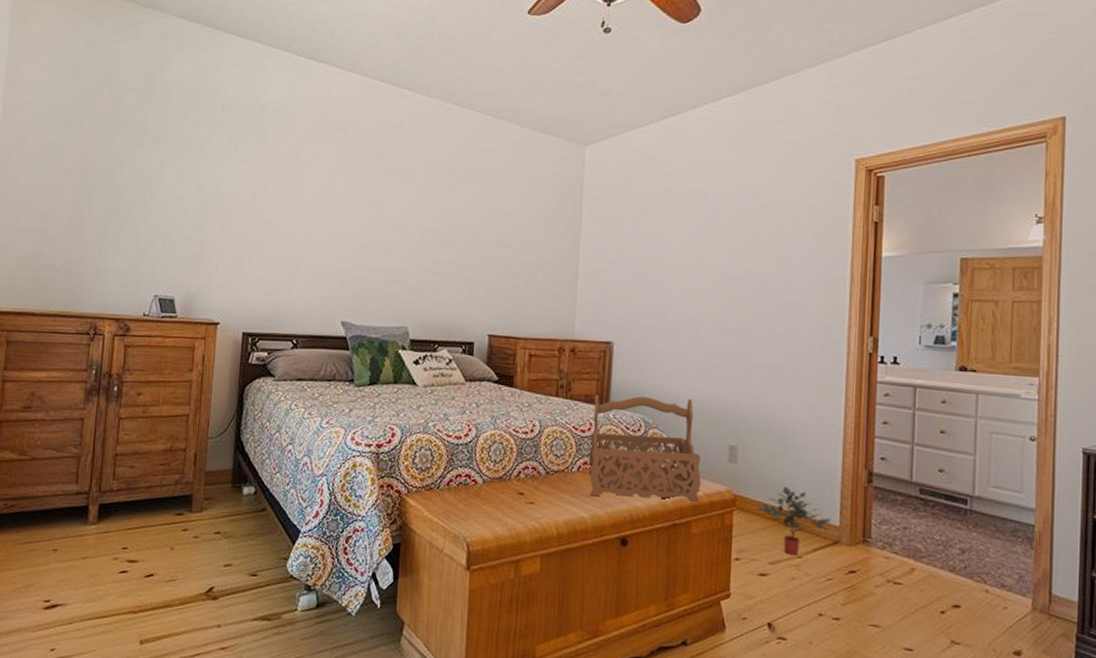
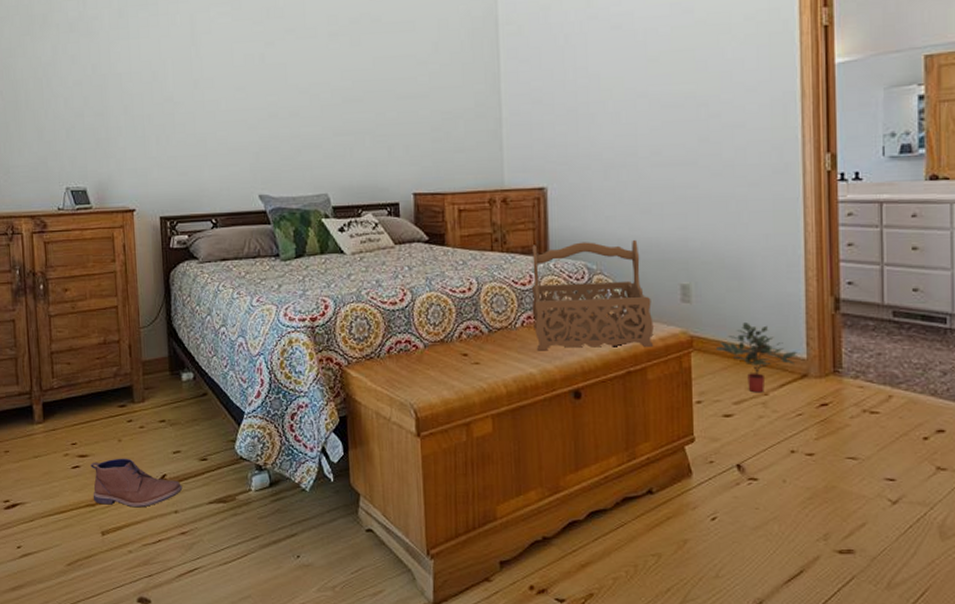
shoe: none [136,566,229,619] -> present [91,458,183,508]

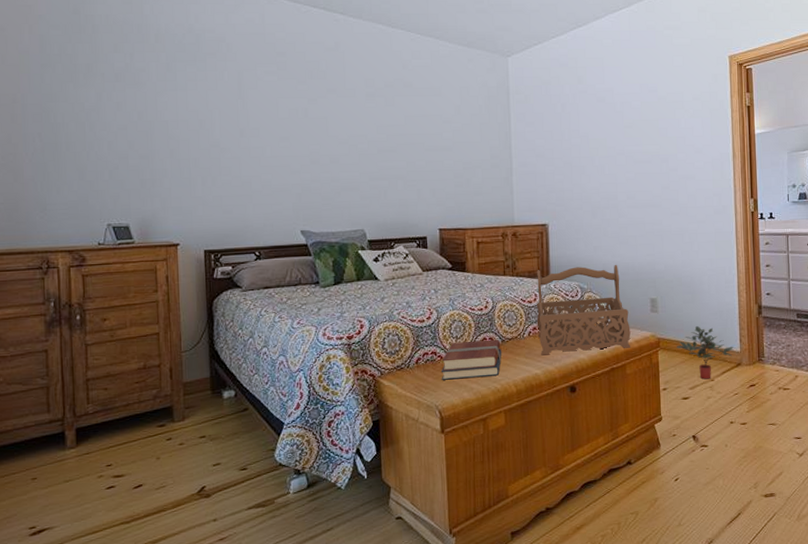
shoe: present [91,458,183,508] -> none [127,474,222,521]
books: none [416,328,489,374] -> present [440,339,502,380]

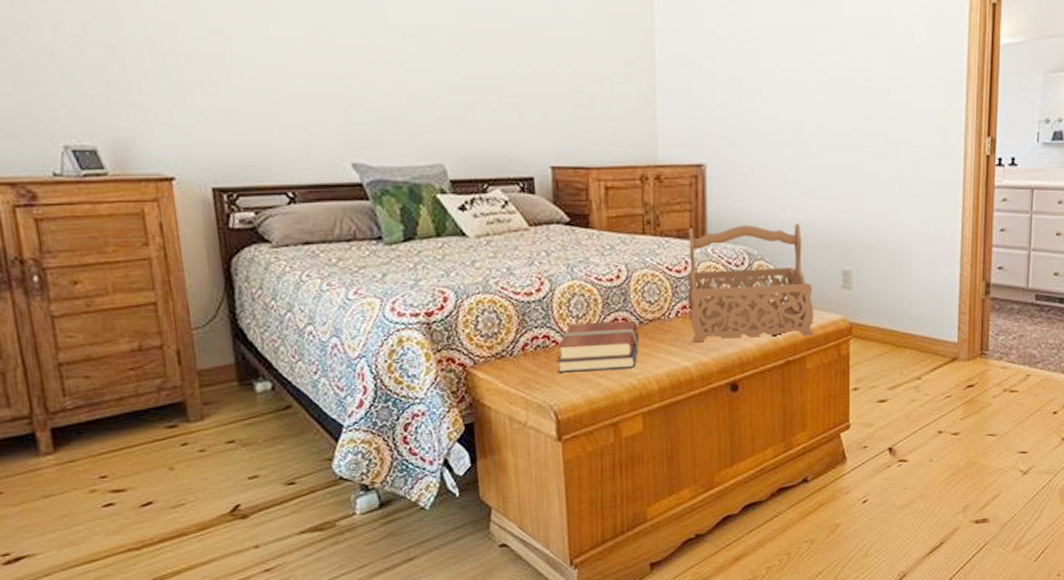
potted plant: present [676,326,735,380] -> none [873,308,951,378]

